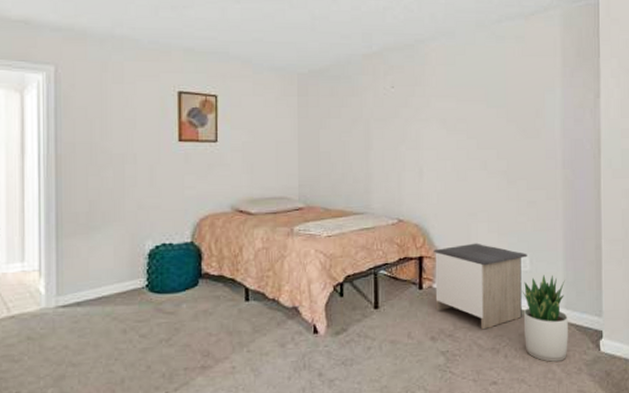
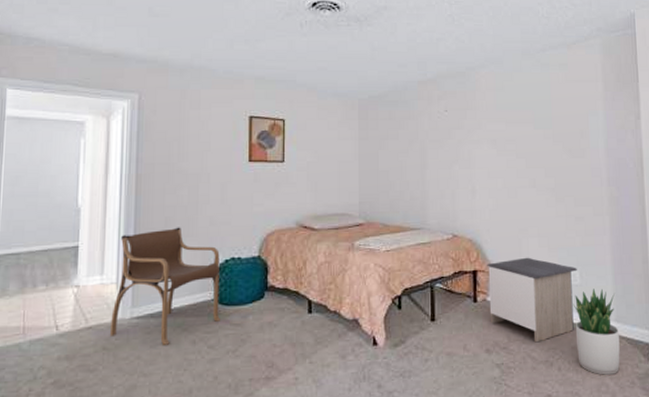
armchair: none [34,211,152,334] -> present [109,227,220,345]

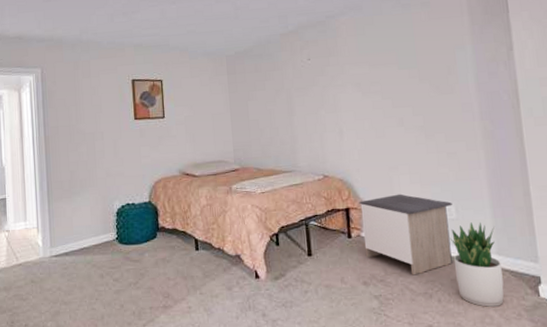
armchair: present [109,227,220,345] -> none [35,179,122,279]

